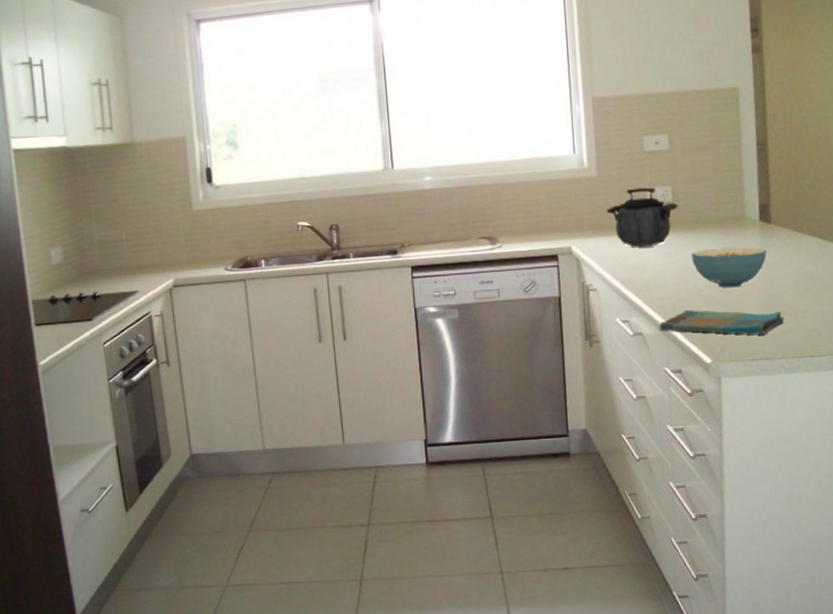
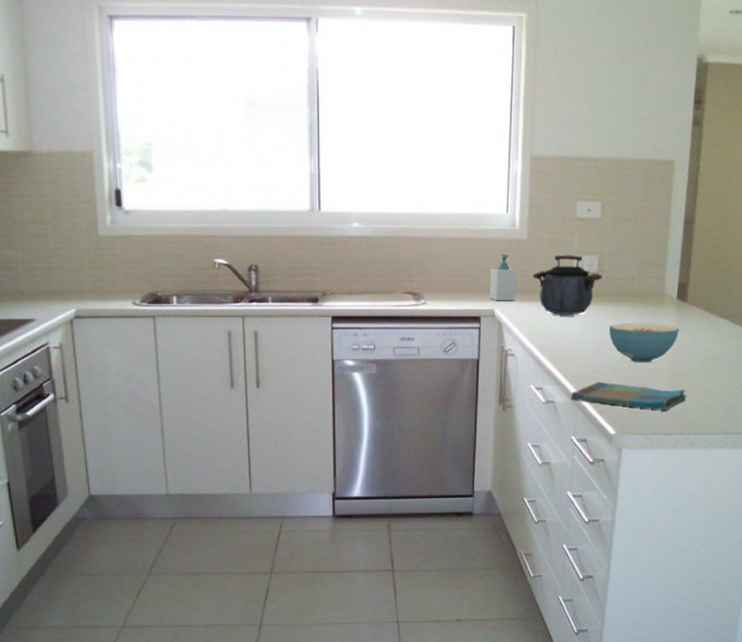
soap bottle: none [563,192,592,239] -> present [489,254,516,301]

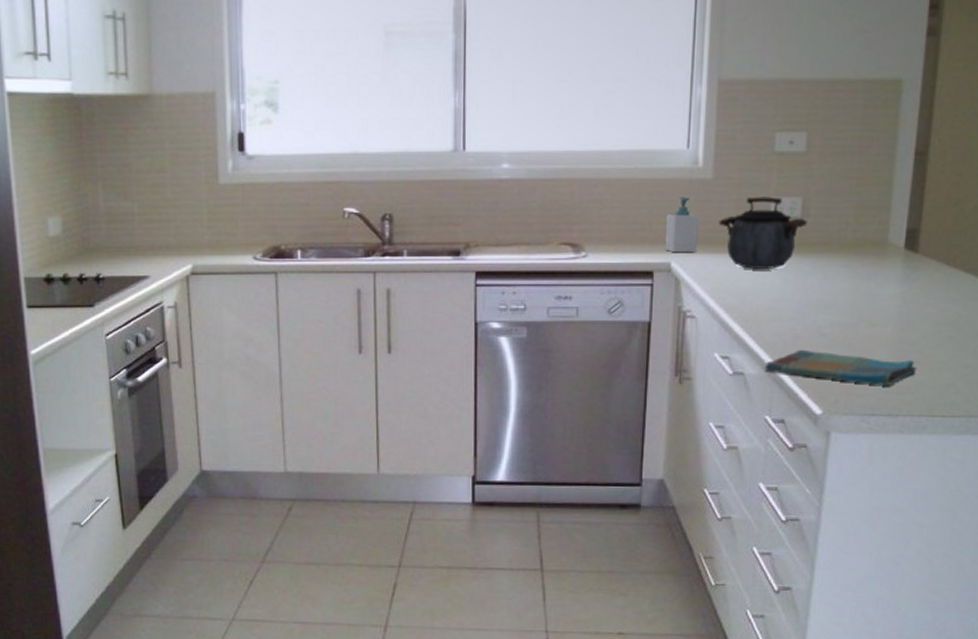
cereal bowl: present [608,322,679,363] -> none [814,278,907,327]

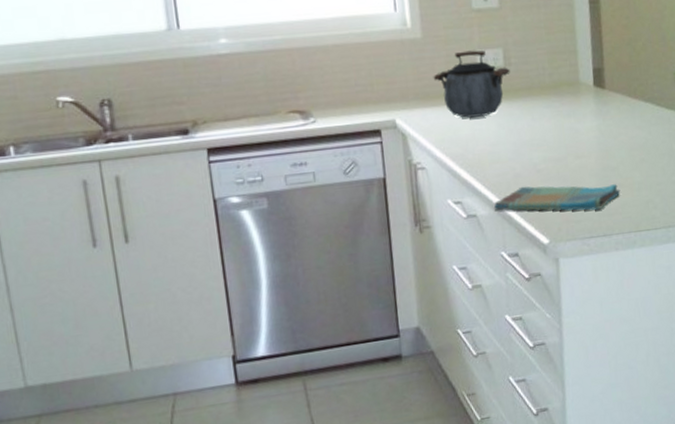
soap bottle: present [664,197,699,253] -> none [385,56,418,110]

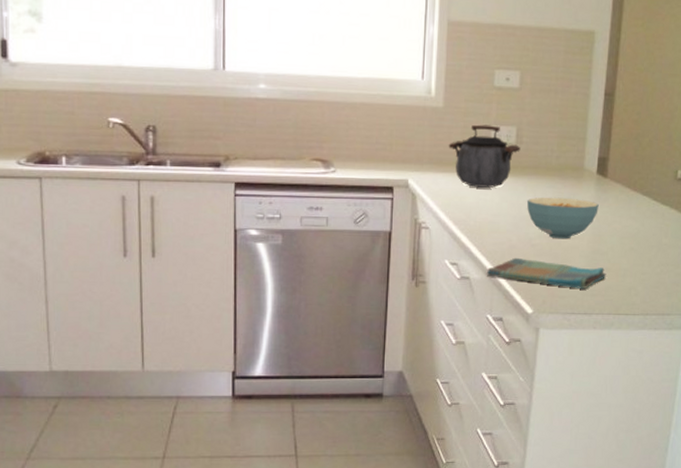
cereal bowl: none [525,115,602,161] -> present [526,197,599,239]

